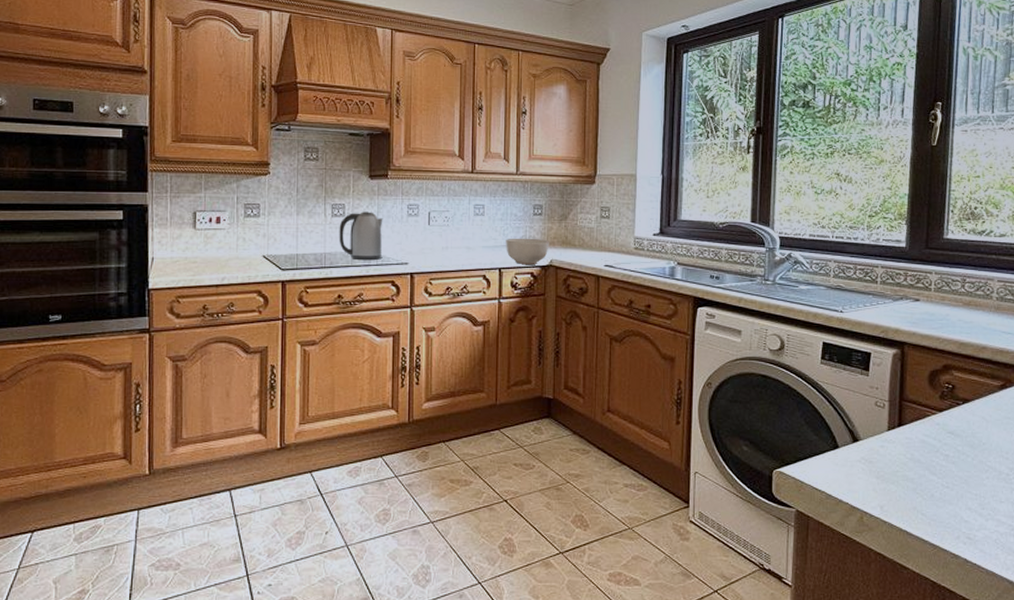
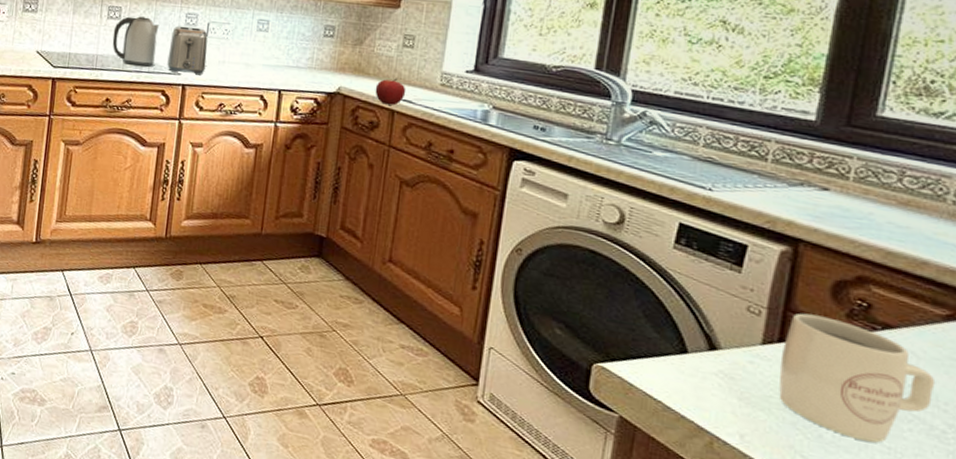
toaster: none [394,217,431,263] -> present [167,25,208,76]
bowl: present [506,238,549,264] -> none [288,59,339,90]
fruit: none [581,246,607,271] -> present [375,78,407,106]
mug: none [901,400,999,492] -> present [779,313,936,443]

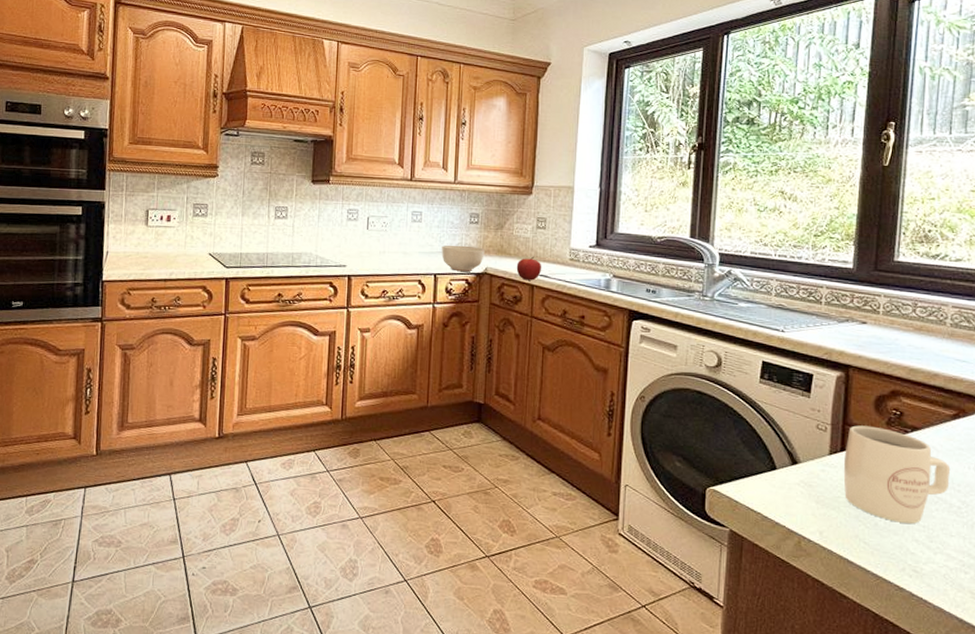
kettle: present [112,16,160,68] -> none [281,215,324,262]
toaster: present [167,25,208,76] -> none [333,221,369,266]
bowl: none [288,59,339,90] -> present [441,245,485,271]

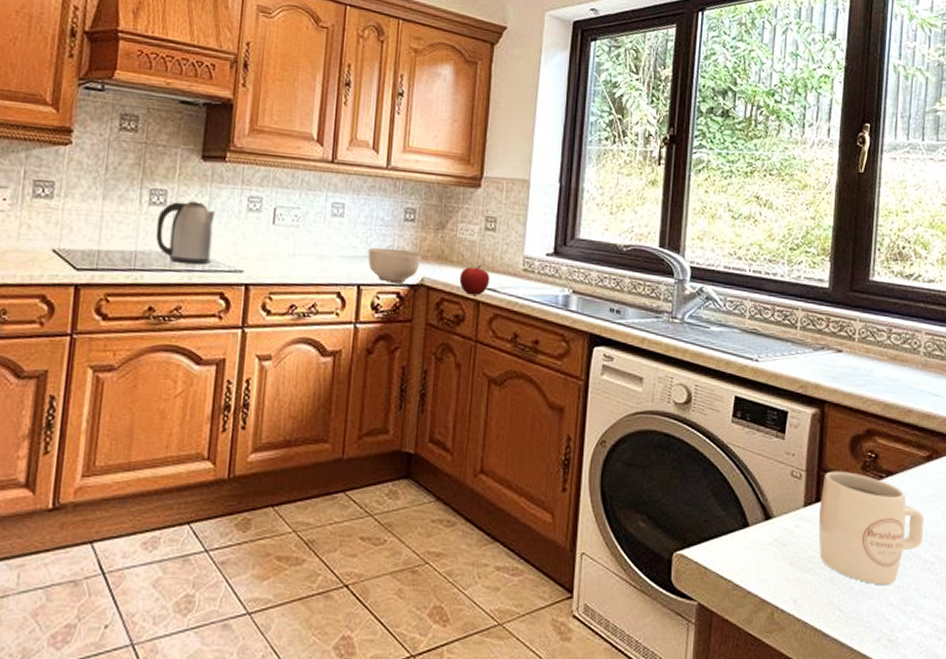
kettle: none [281,215,324,262] -> present [155,201,216,266]

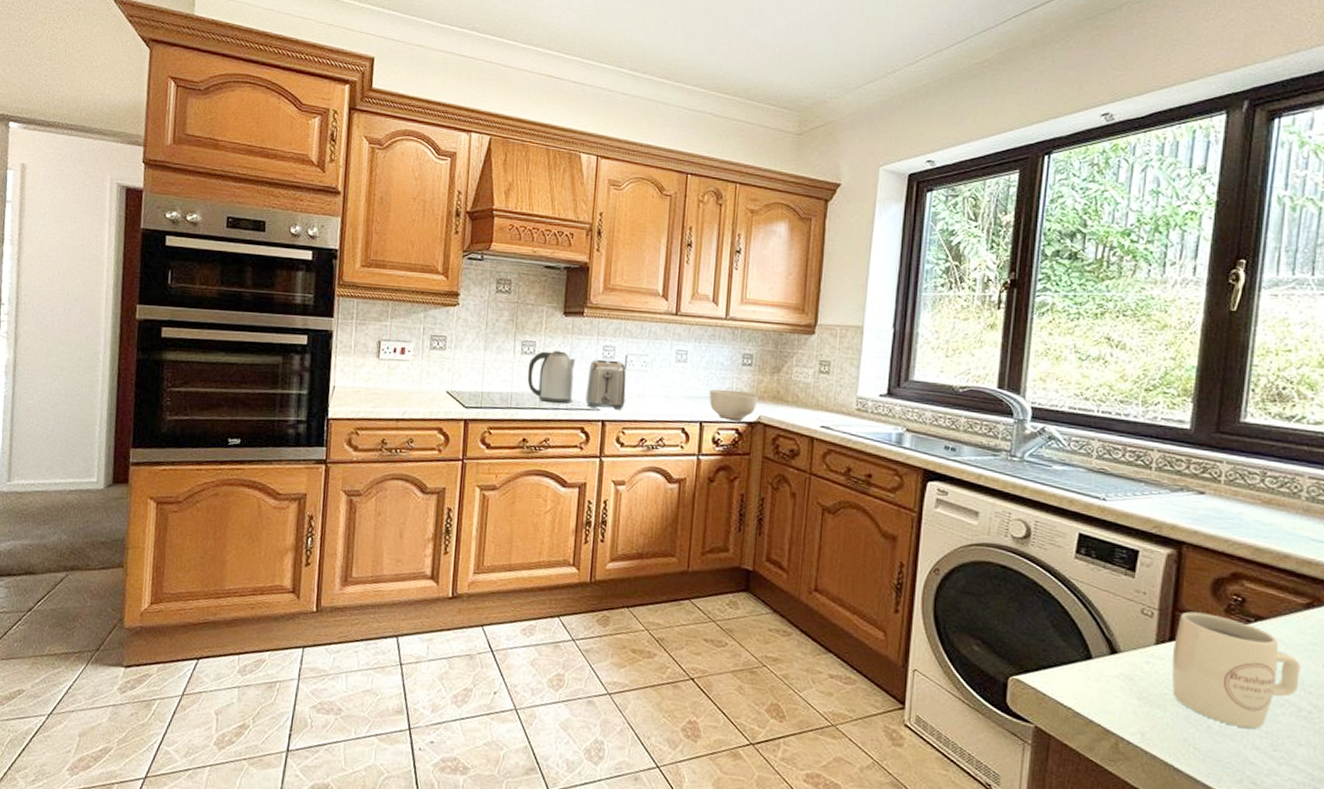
toaster: none [226,212,275,272] -> present [585,359,626,410]
fruit: present [459,265,490,296] -> none [794,404,824,433]

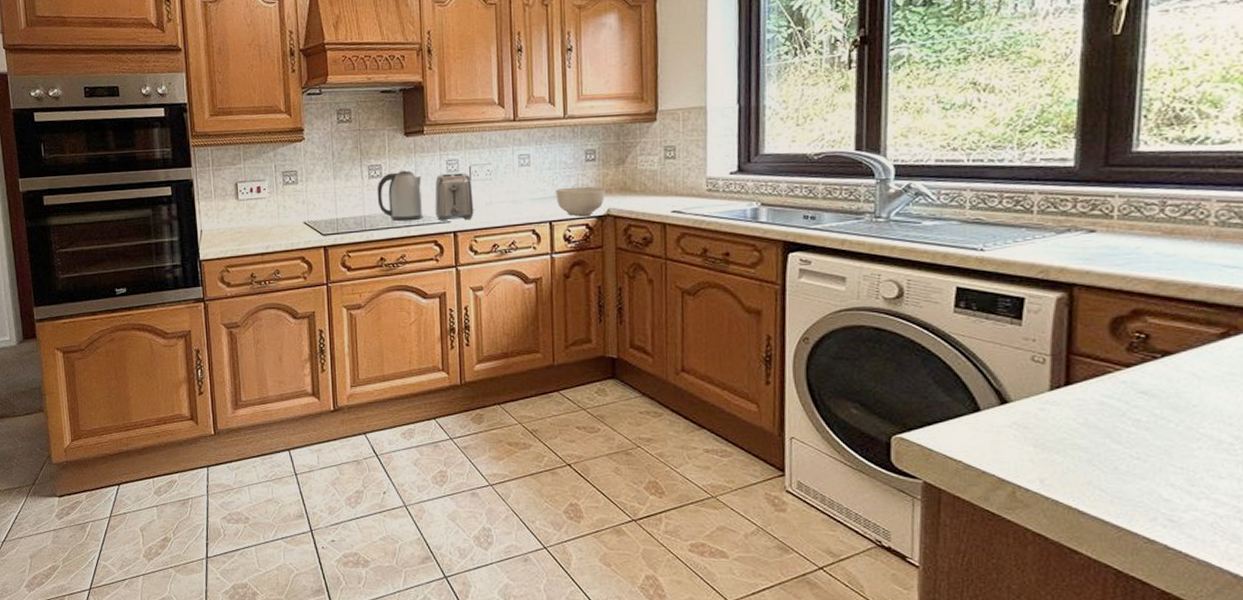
mug: present [1171,611,1301,729] -> none [1069,354,1218,465]

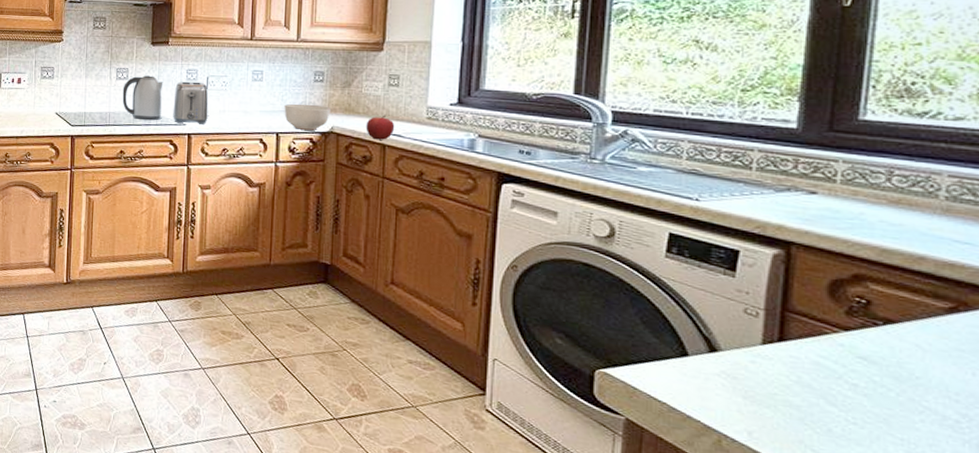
fruit: none [643,191,675,219] -> present [366,115,395,140]

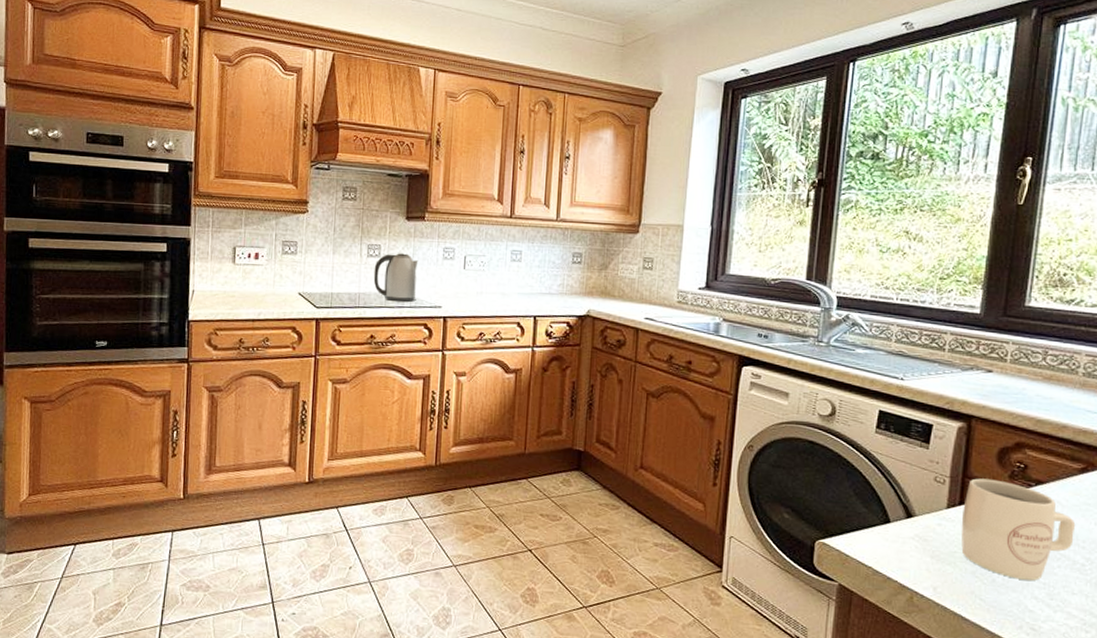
toaster: present [173,81,208,125] -> none [428,260,466,307]
bowl: present [284,103,331,130] -> none [542,286,588,314]
fruit: present [366,115,395,140] -> none [620,298,648,324]
mug: none [782,312,944,435] -> present [961,478,1076,581]

